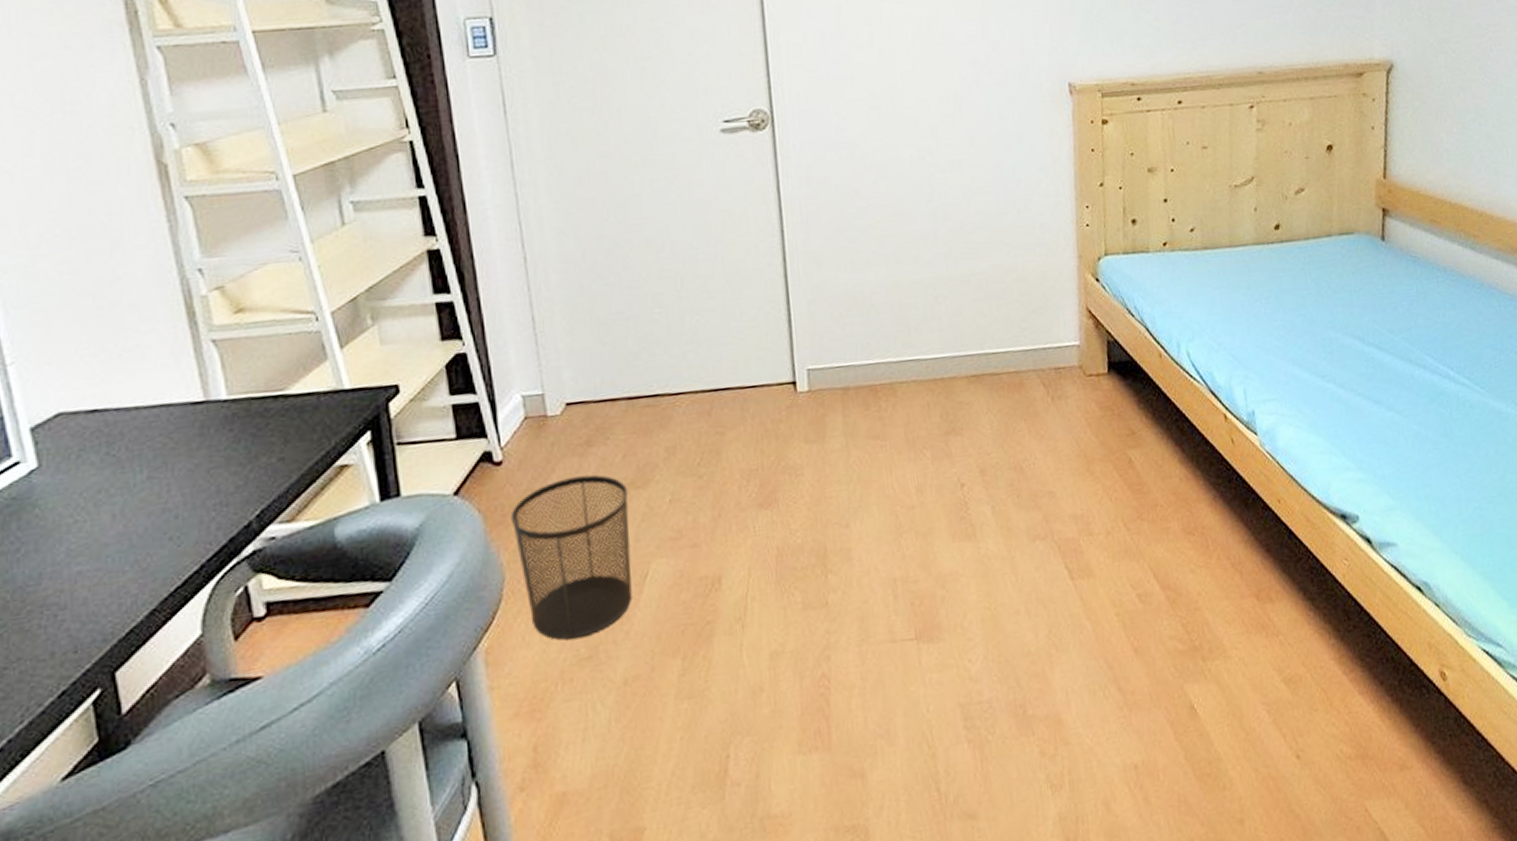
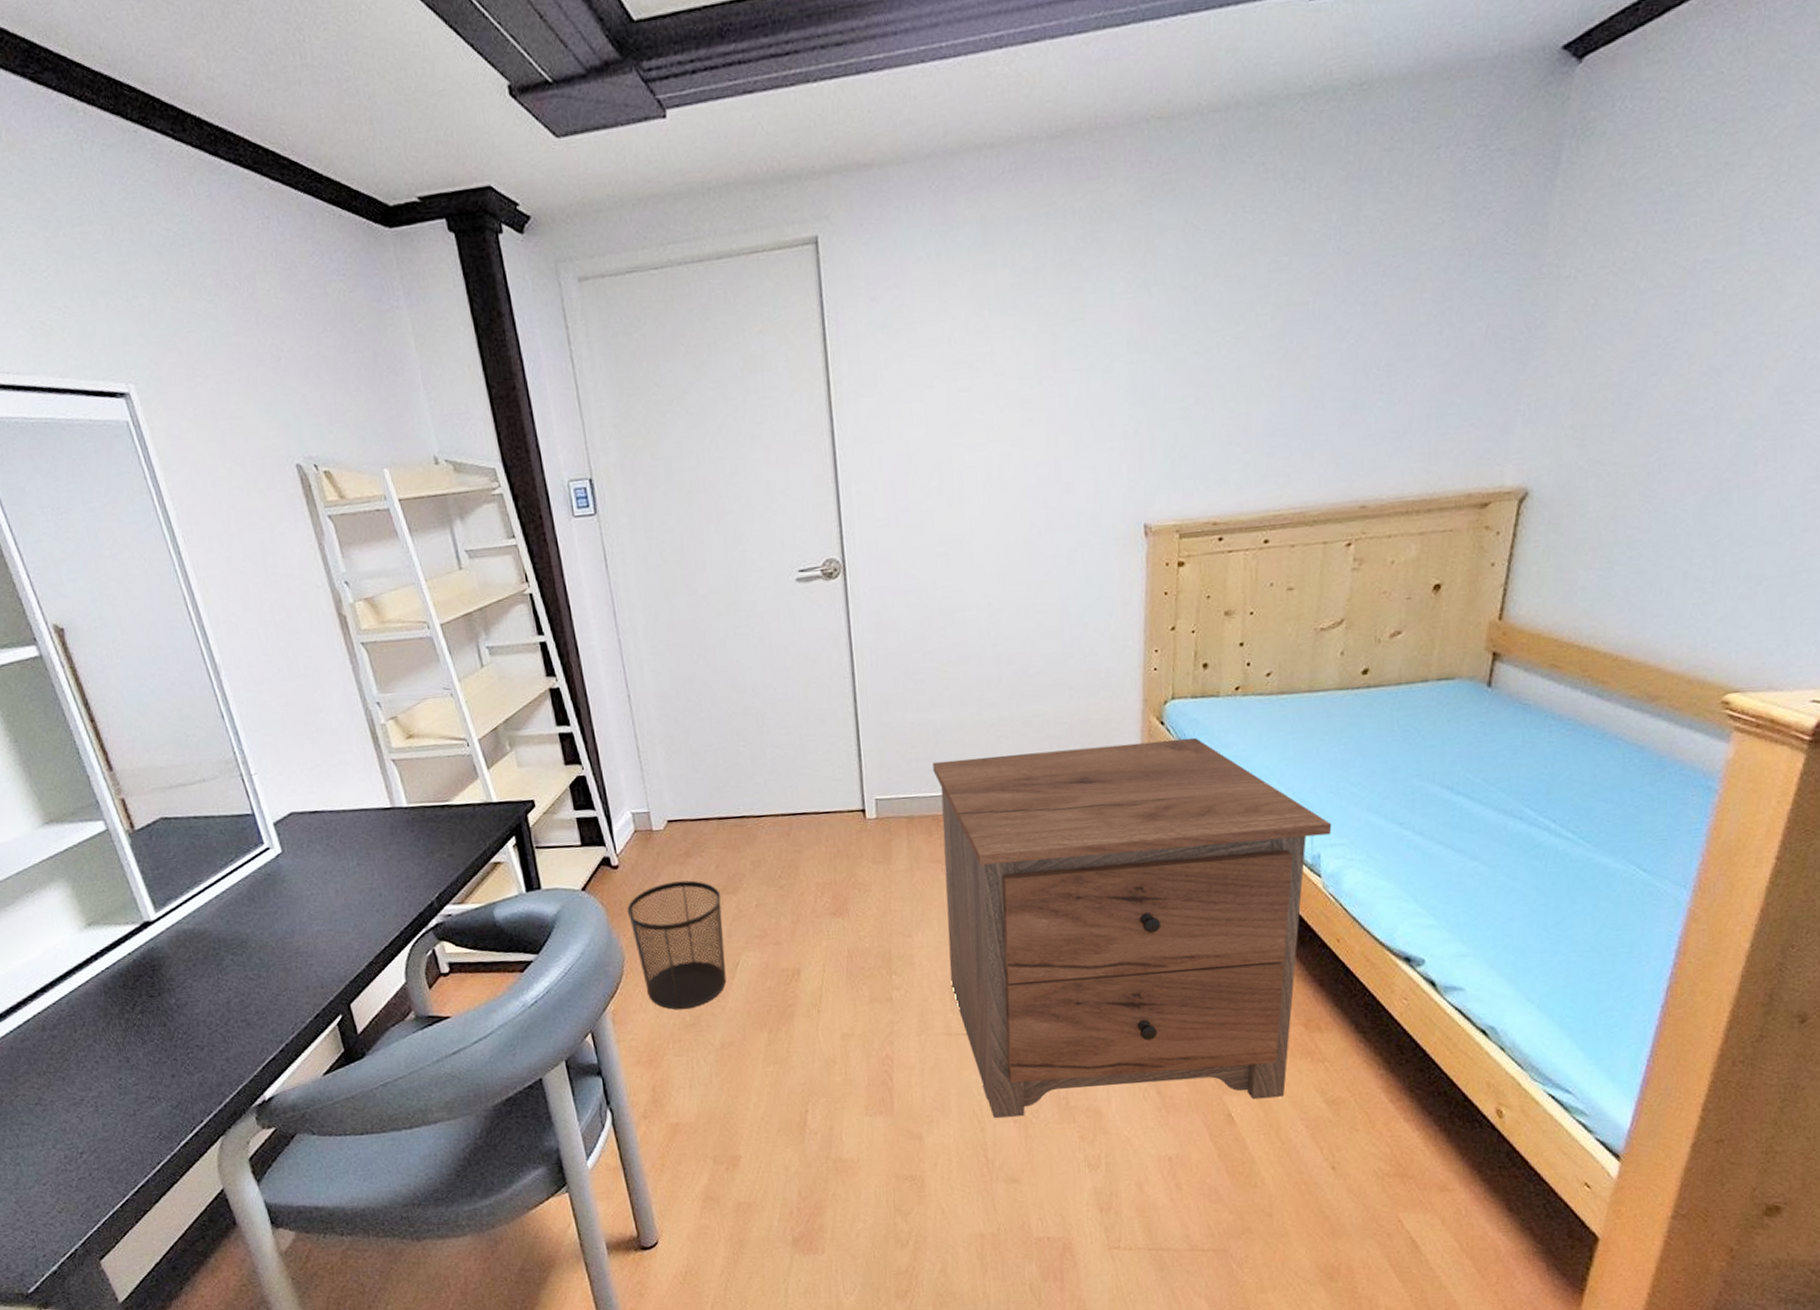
nightstand: none [868,294,1263,740] -> present [932,737,1332,1118]

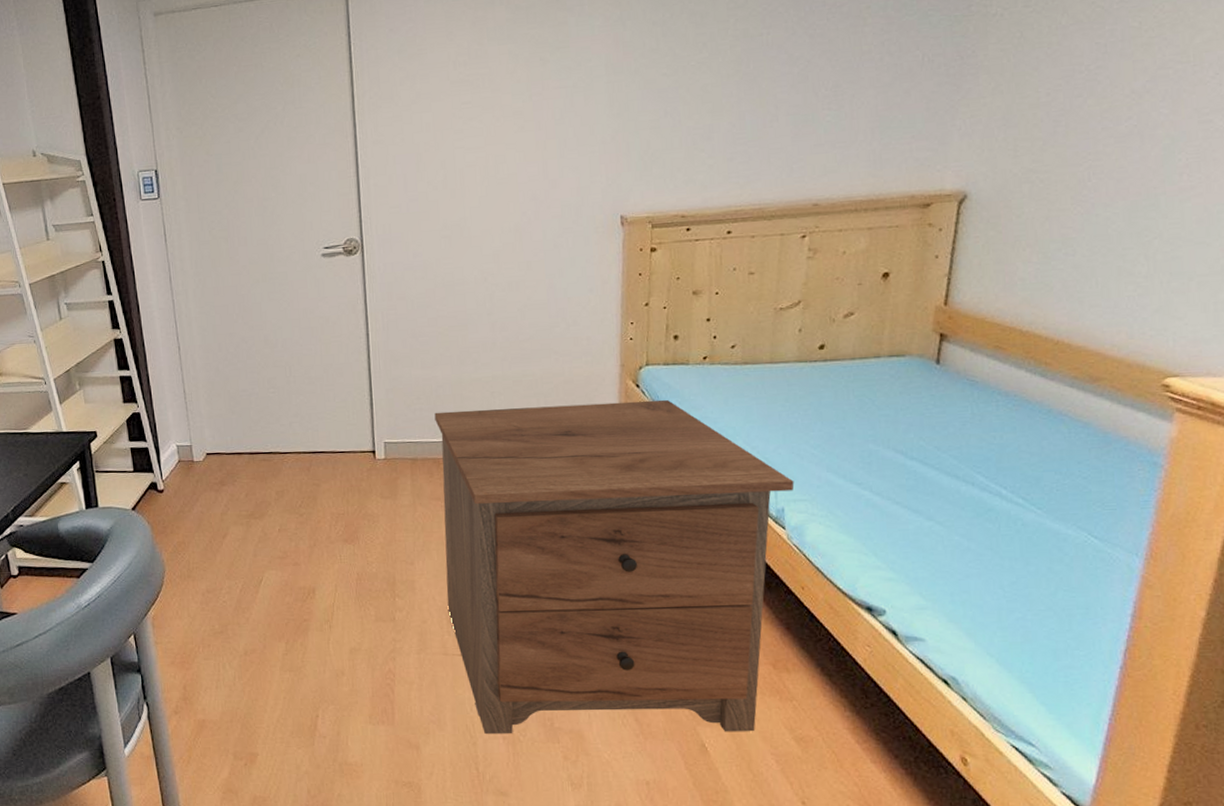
waste bin: present [626,880,727,1010] -> none [169,505,251,618]

